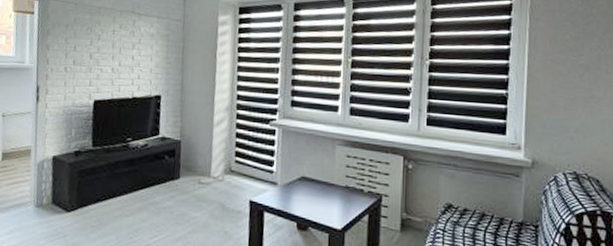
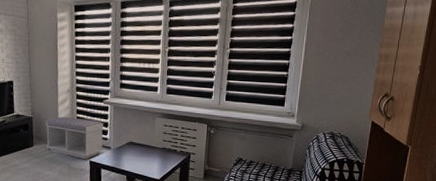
bench: none [195,141,270,198] -> present [46,117,104,159]

